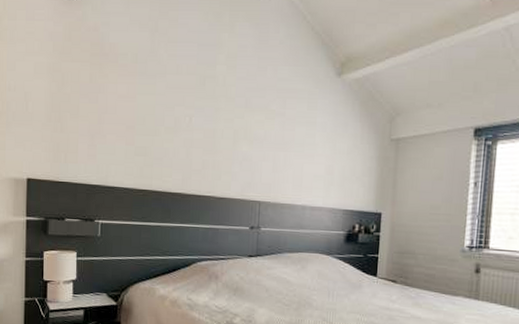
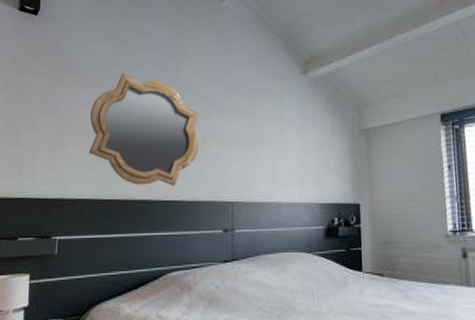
mirror: none [128,64,232,183] -> present [89,73,199,187]

